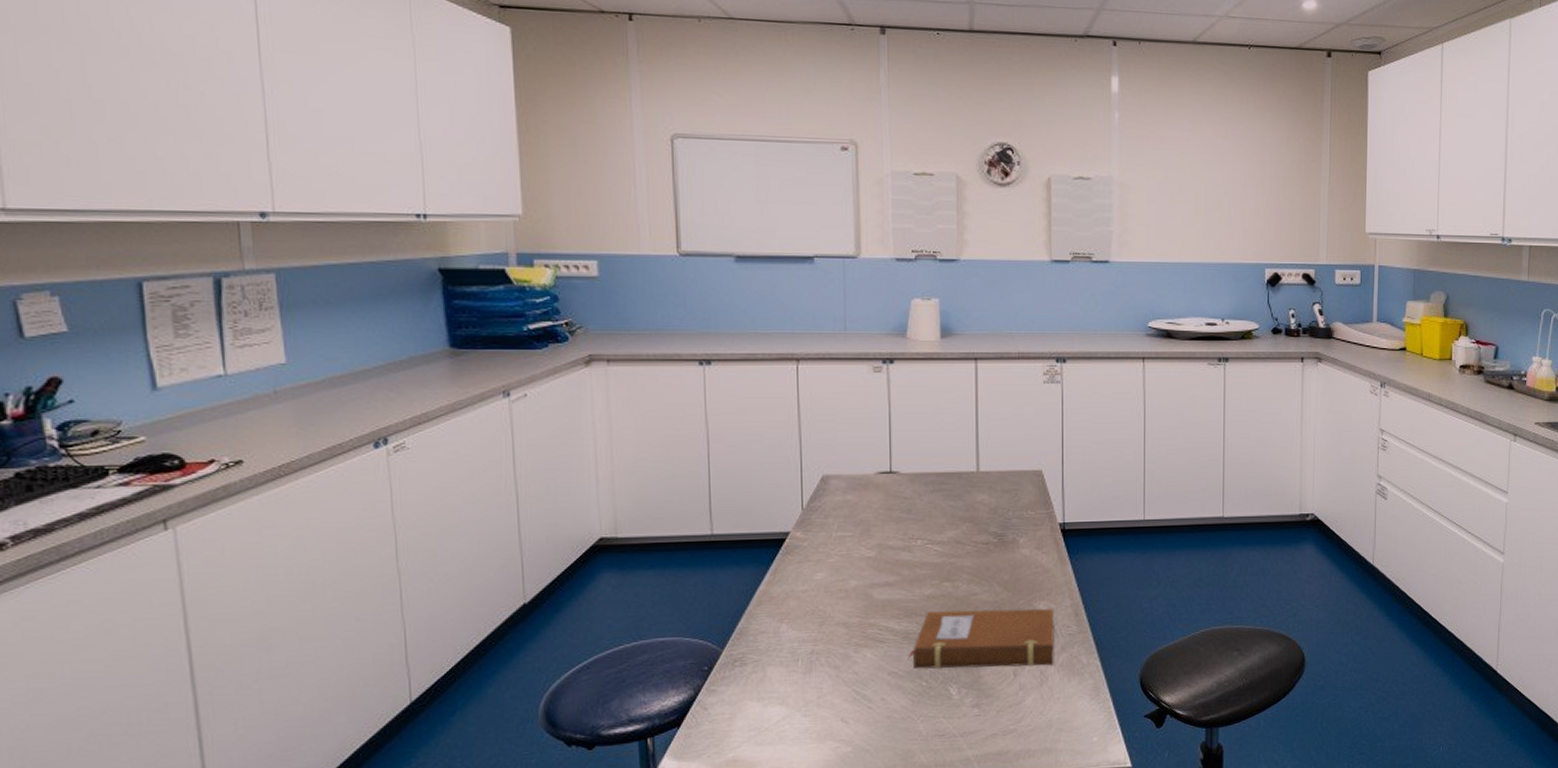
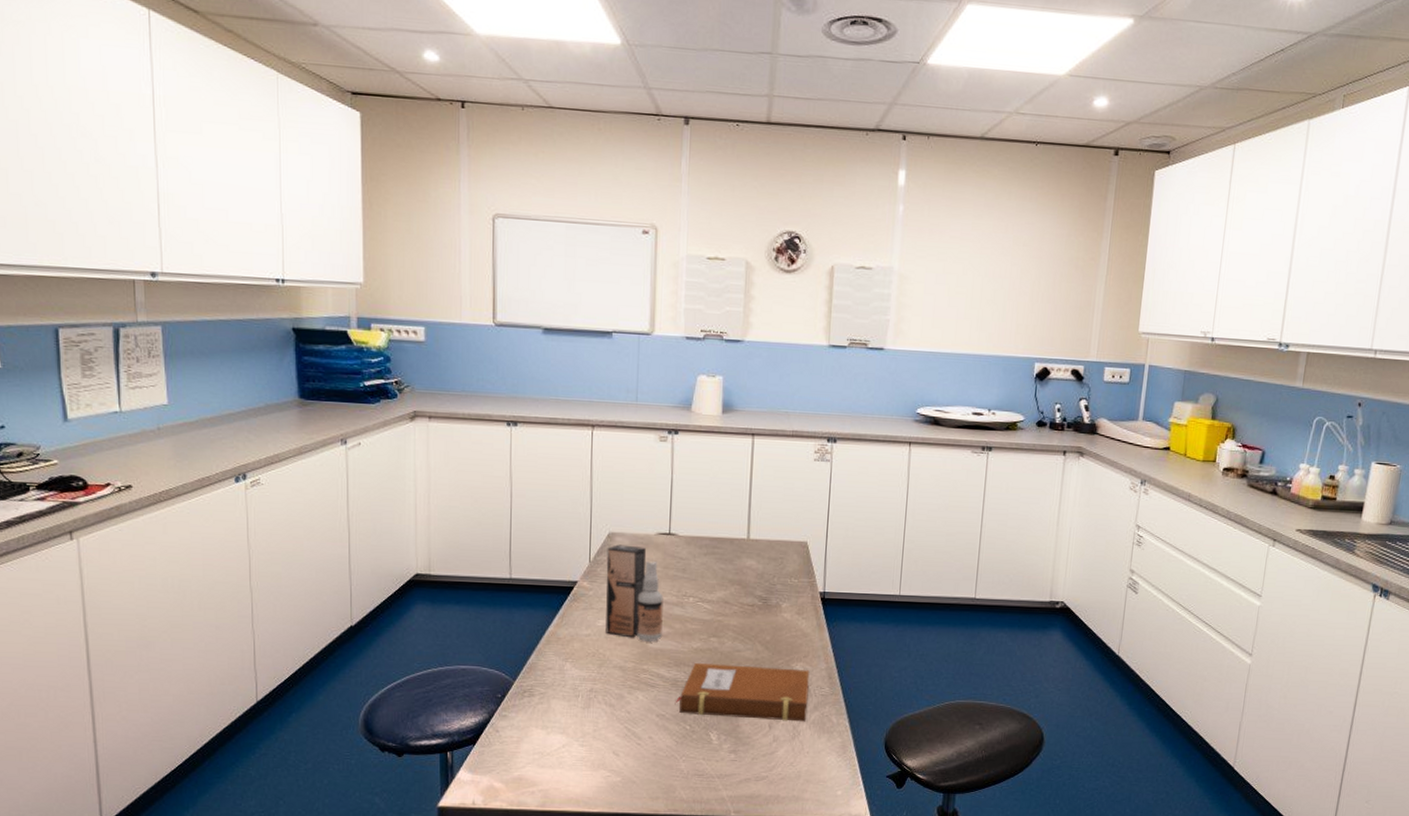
spray bottle: none [821,488,889,592] -> present [605,544,664,642]

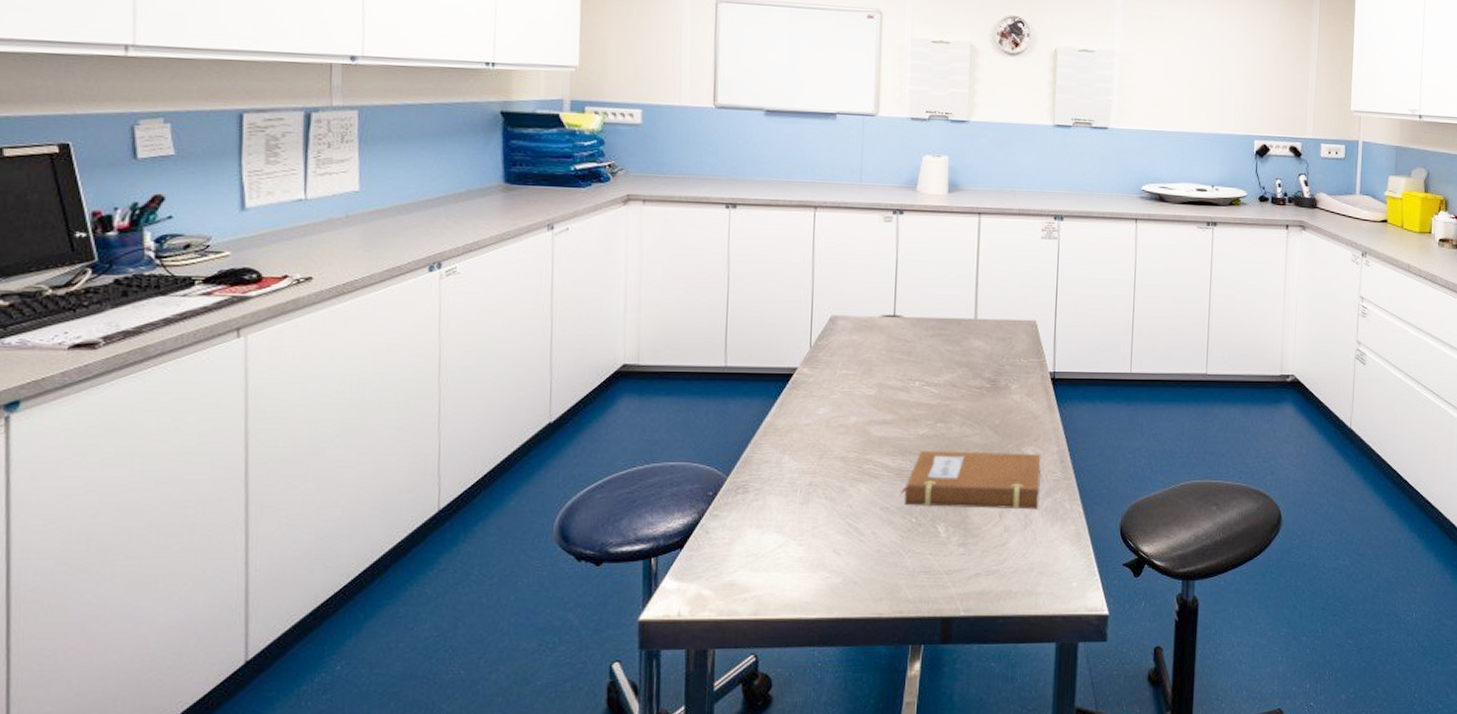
spray bottle: present [605,544,664,642] -> none [826,328,888,429]

